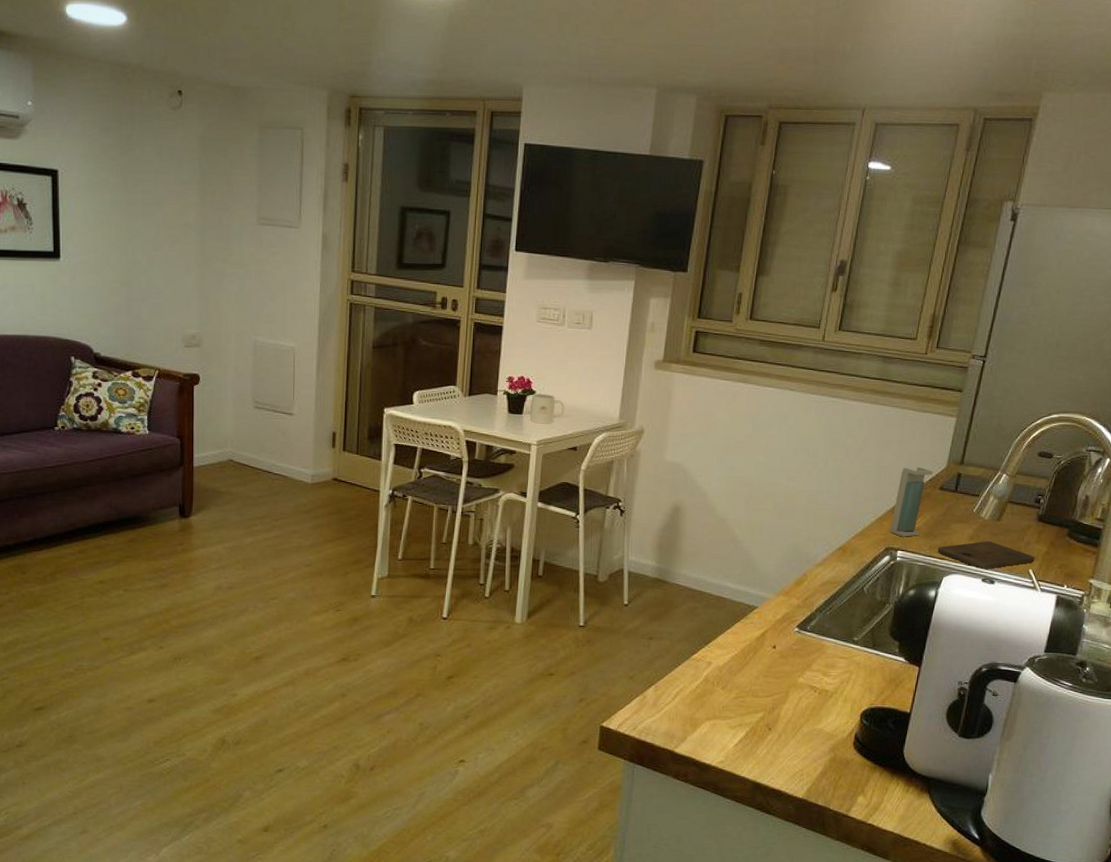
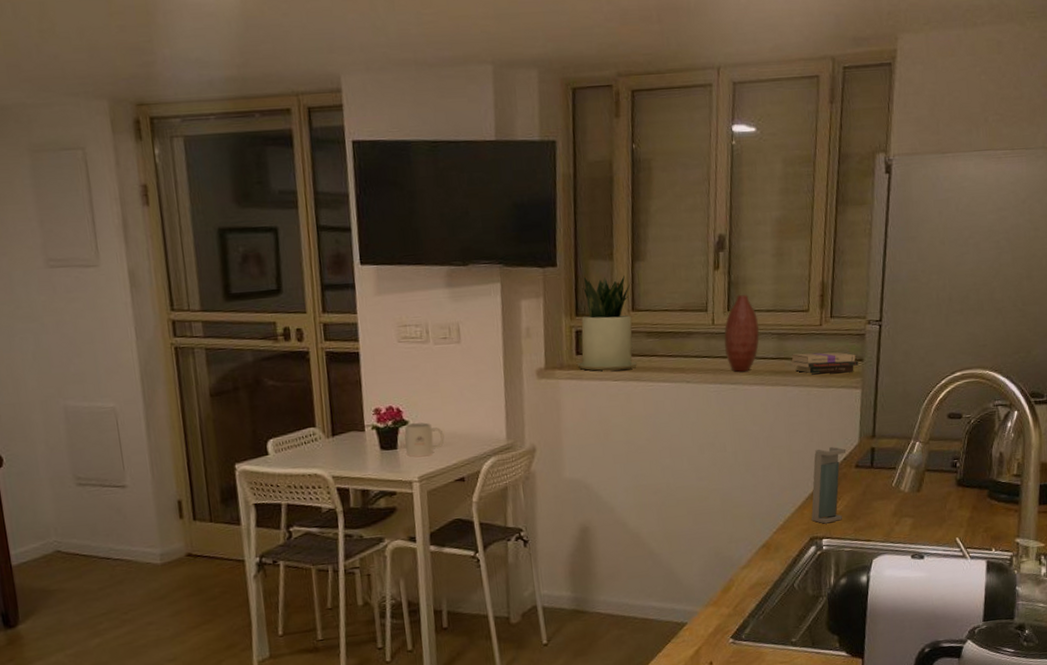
planter: none [692,285,753,372] -> present [576,275,638,372]
vase: none [831,317,867,388] -> present [724,295,760,372]
books: none [891,377,957,401] -> present [790,352,858,374]
cutting board: present [937,541,1035,570] -> none [862,514,960,546]

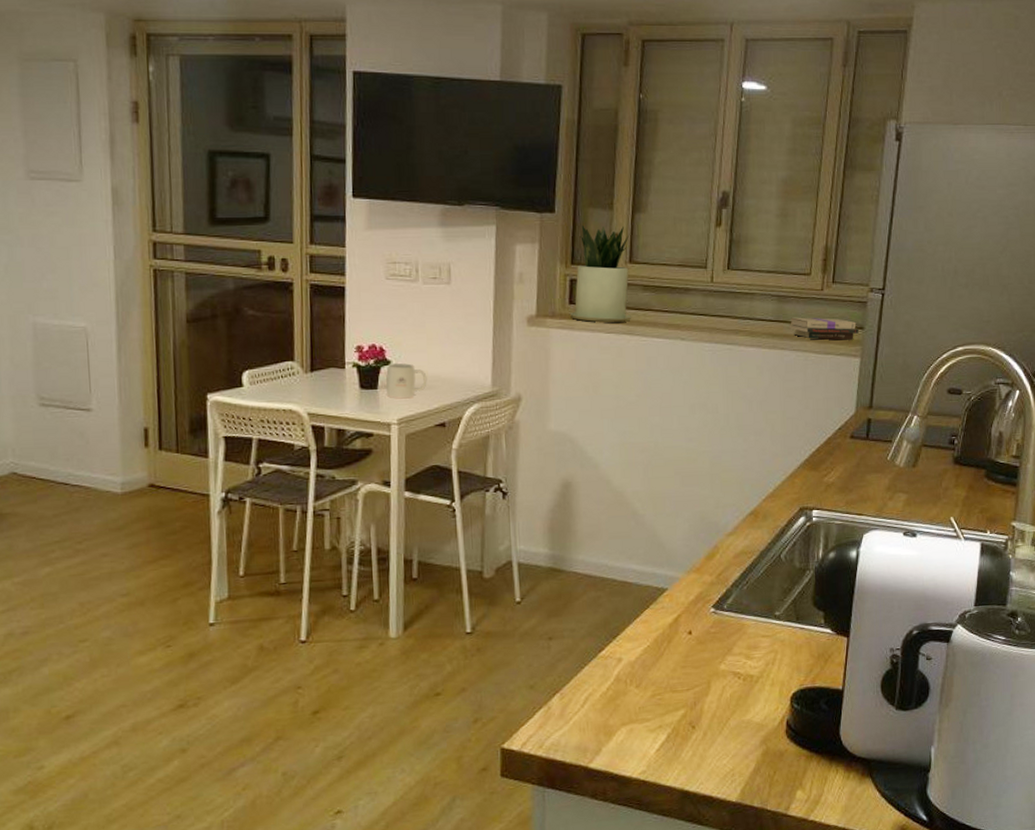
vase: present [724,295,760,372] -> none [722,254,759,333]
soap dispenser: present [811,447,846,524] -> none [802,415,842,494]

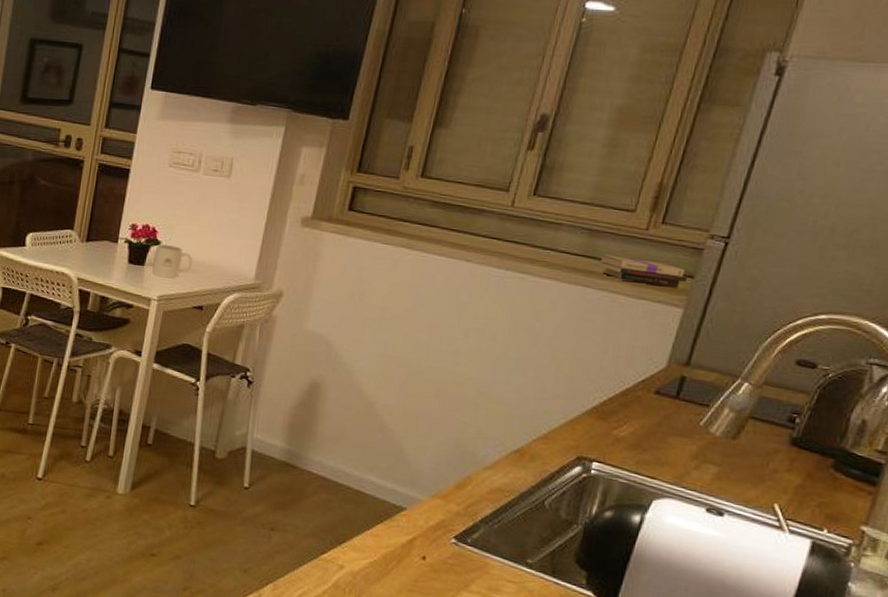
planter: present [569,226,632,323] -> none [346,135,427,236]

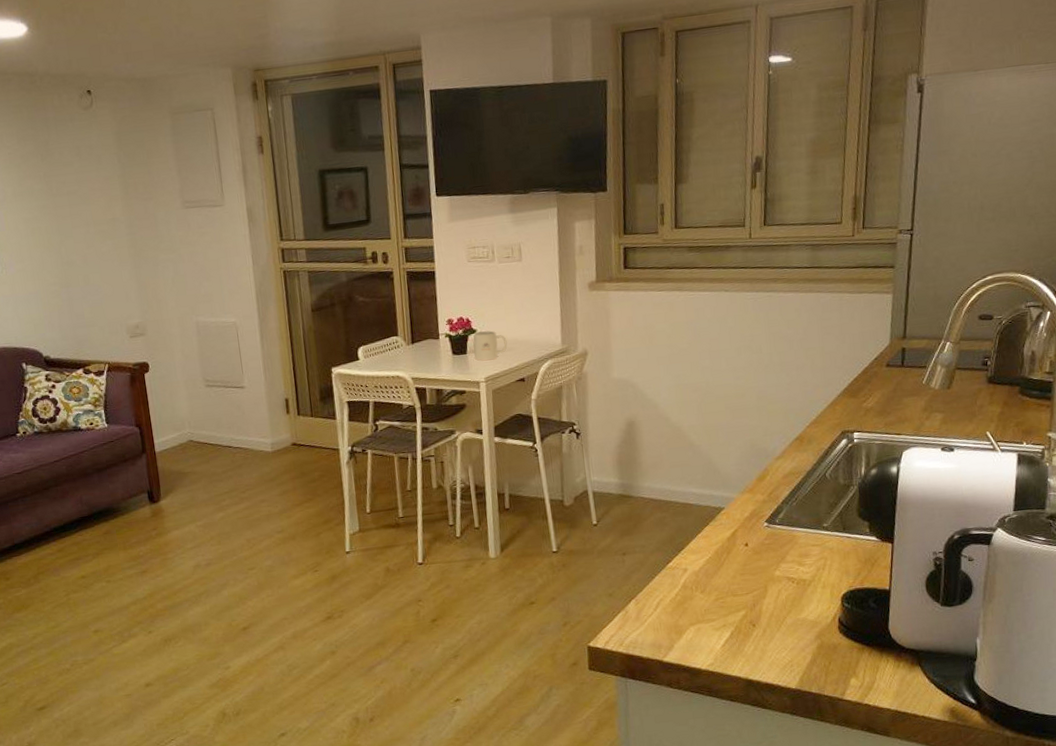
books: present [597,254,687,288] -> none [823,260,890,281]

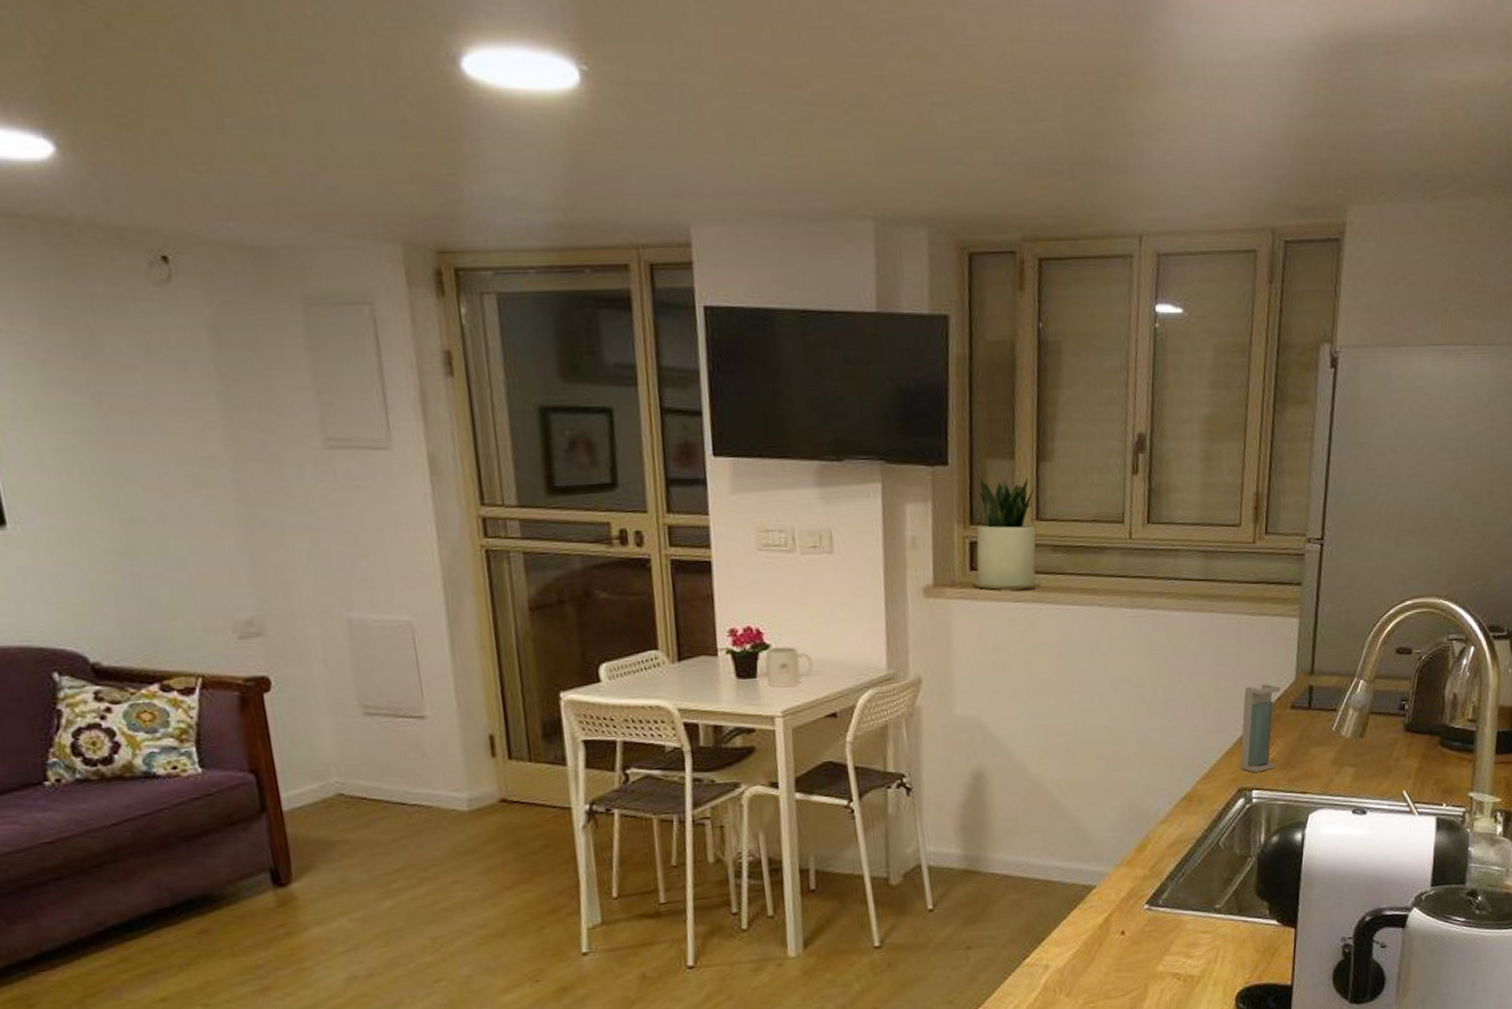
planter: none [624,197,680,283] -> present [970,478,1043,591]
soap dispenser: none [843,348,878,419] -> present [1240,684,1281,773]

